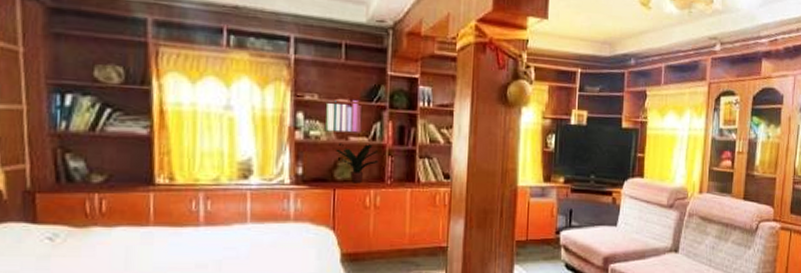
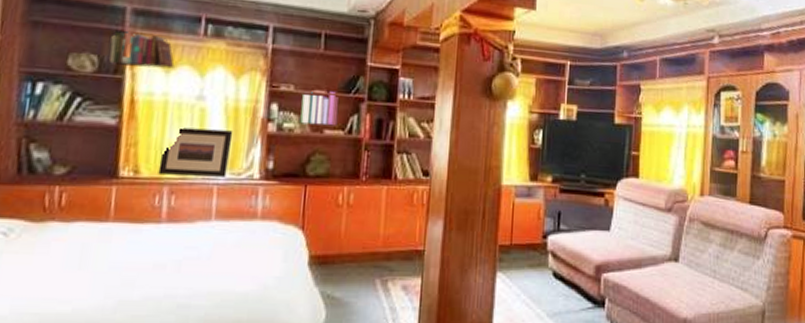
books: none [134,42,200,80] -> present [109,31,175,69]
picture frame: none [192,136,262,183] -> present [158,127,233,177]
potted plant: present [336,144,379,182] -> none [309,137,354,178]

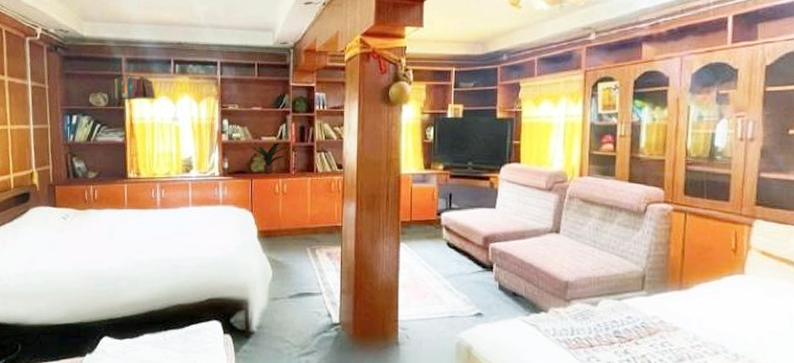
picture frame: present [158,127,233,177] -> none [152,141,199,175]
books: present [300,90,340,126] -> none [243,107,272,134]
potted plant: none [309,137,354,178] -> present [252,142,285,173]

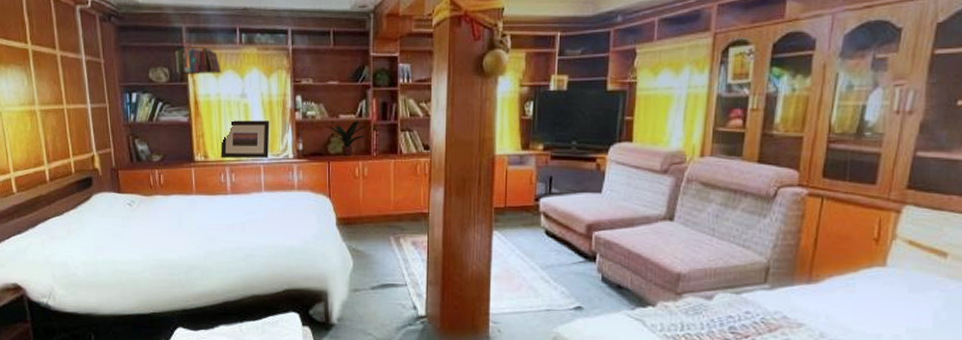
picture frame: none [152,141,199,175] -> present [221,120,270,158]

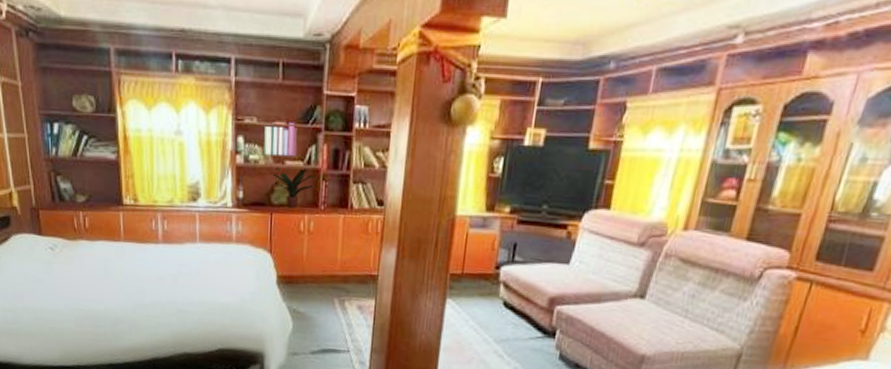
books: present [175,47,221,75] -> none [102,72,154,106]
picture frame: present [221,120,270,158] -> none [152,161,208,205]
books: none [319,81,350,111] -> present [263,121,298,157]

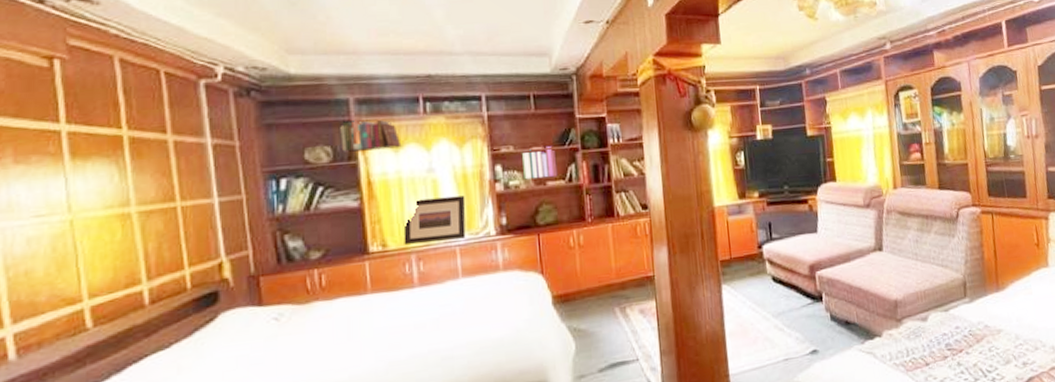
books: none [102,72,154,106] -> present [340,120,402,153]
picture frame: none [152,161,208,205] -> present [403,195,466,244]
potted plant: present [273,168,313,207] -> none [535,186,578,225]

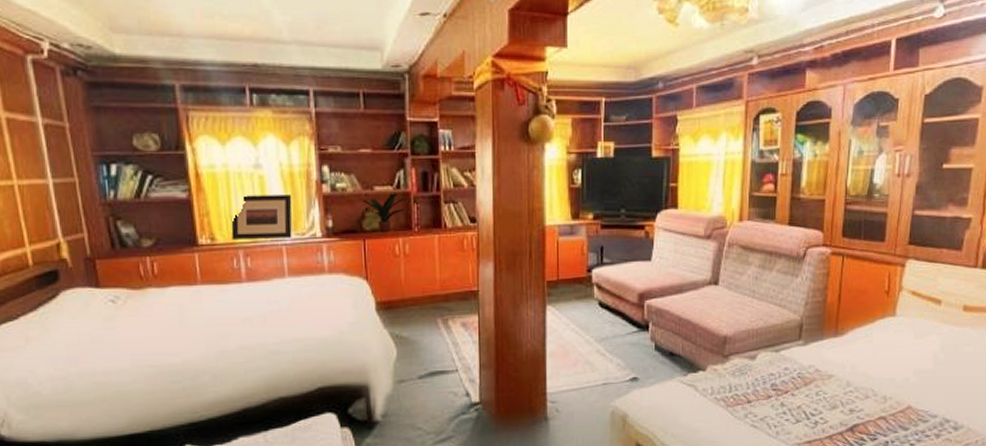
books: present [340,120,402,153] -> none [167,109,229,143]
books: present [521,145,558,180] -> none [348,148,386,183]
potted plant: none [535,186,578,225] -> present [362,193,405,231]

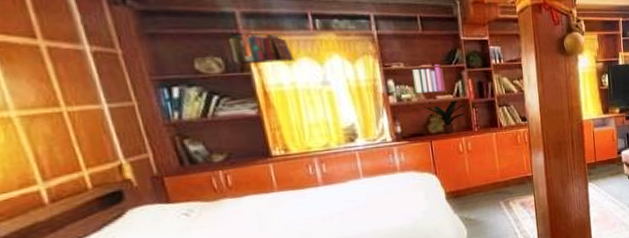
books: none [167,109,229,143] -> present [229,34,295,65]
picture frame: present [231,194,292,239] -> none [303,106,364,149]
books: none [348,148,386,183] -> present [411,63,446,94]

